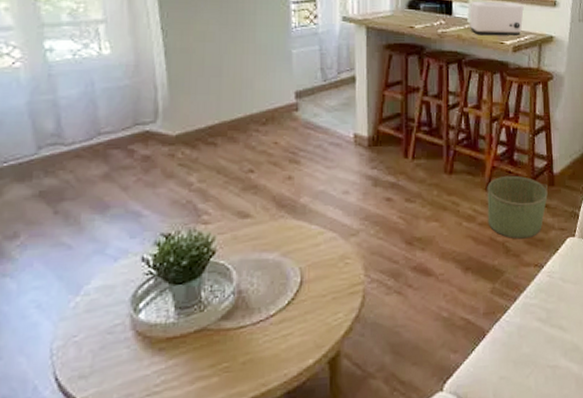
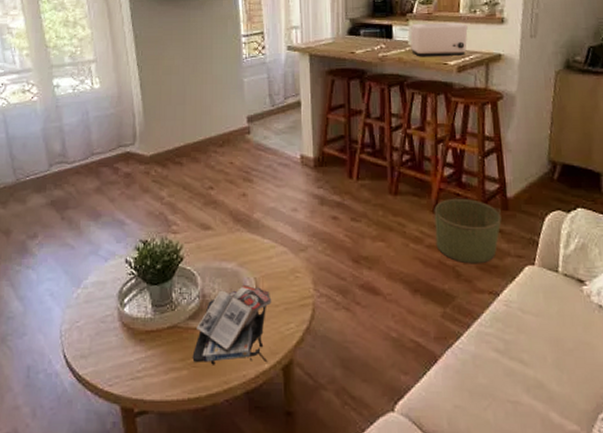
magazine: none [224,275,318,368] -> present [192,284,272,365]

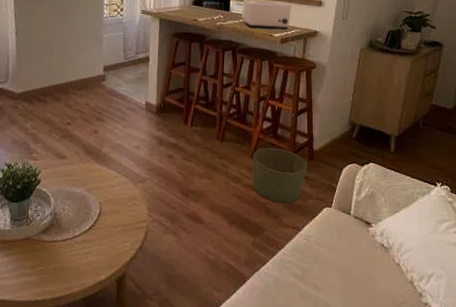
magazine: present [192,284,272,365] -> none [41,207,112,274]

